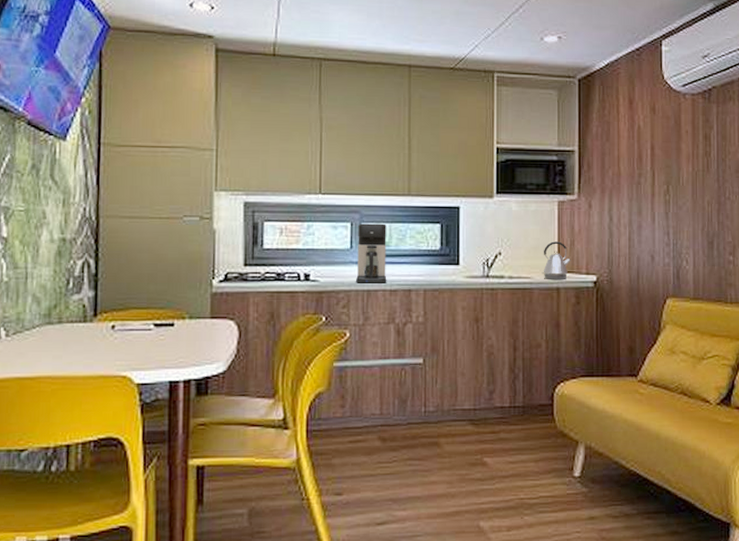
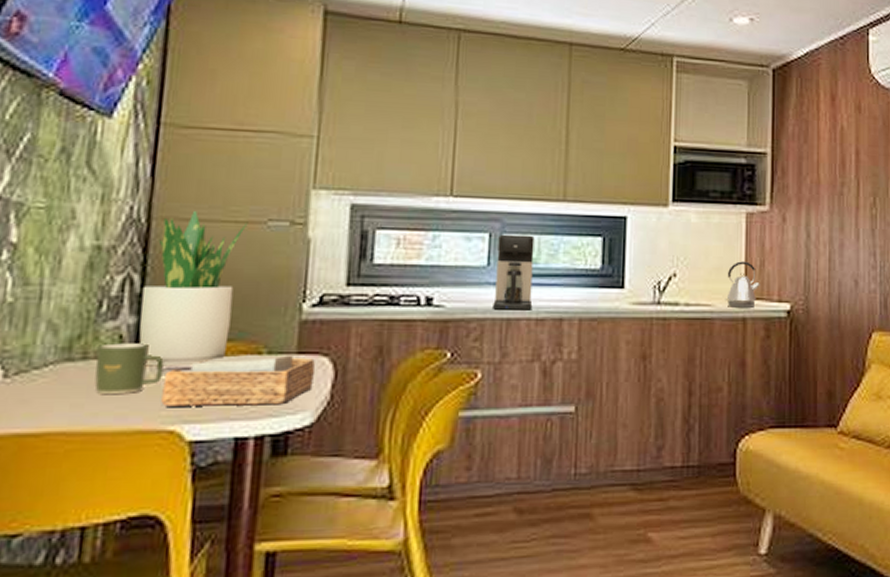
mug: none [68,311,115,349] -> present [94,343,164,395]
planter: none [96,210,169,328] -> present [139,210,248,366]
napkin holder: none [116,319,225,358] -> present [161,355,316,406]

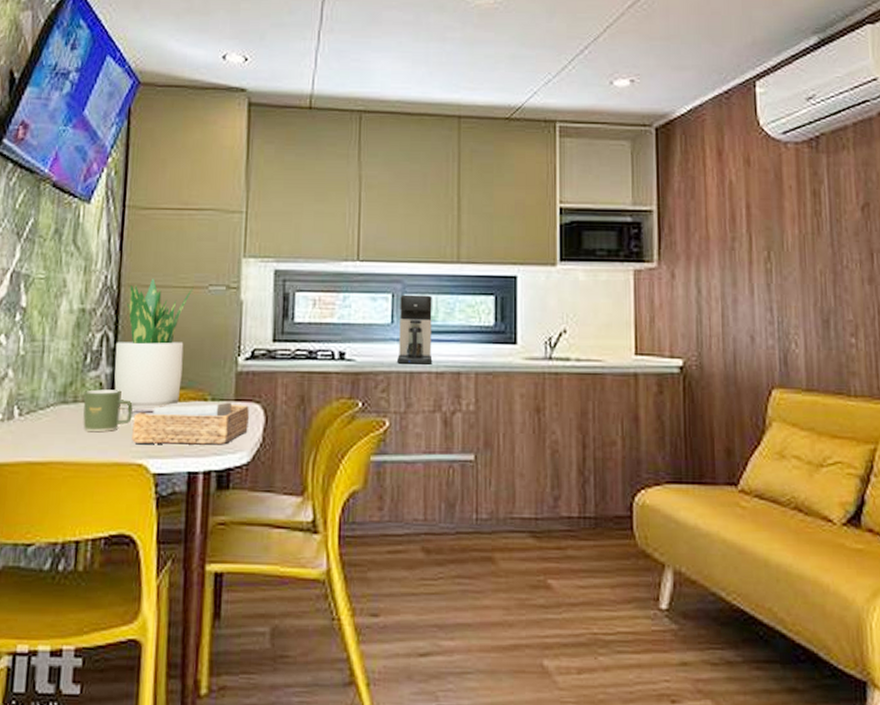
kettle: present [724,261,760,309] -> none [614,318,651,365]

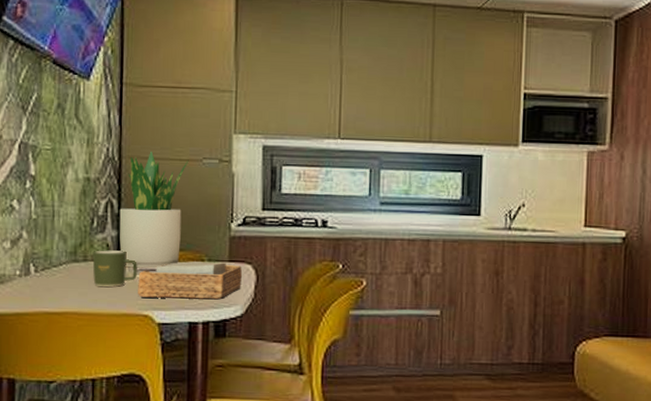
coffee maker: present [397,294,432,366] -> none [374,170,406,234]

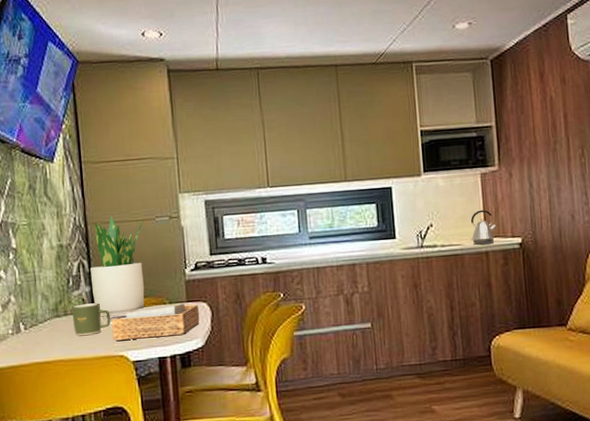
kettle: none [566,194,599,235] -> present [470,210,497,246]

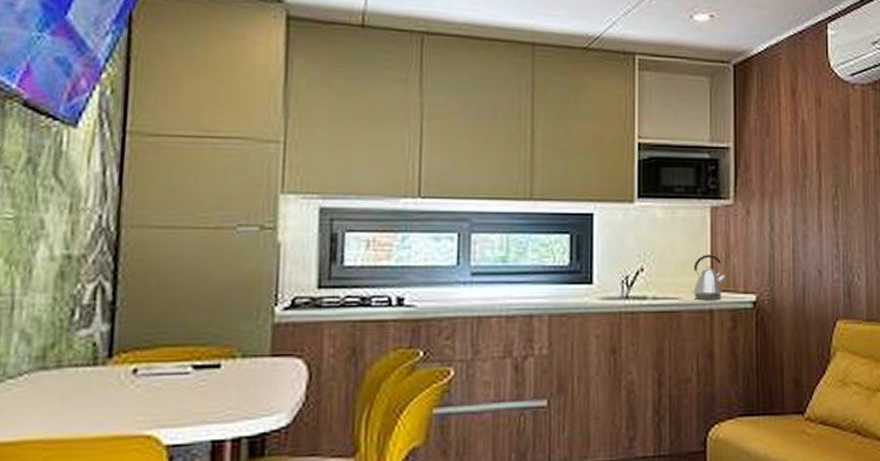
mug: present [71,303,111,336] -> none [70,350,138,402]
planter: present [90,216,145,317] -> none [112,217,218,373]
napkin holder: present [111,303,200,341] -> none [137,358,290,412]

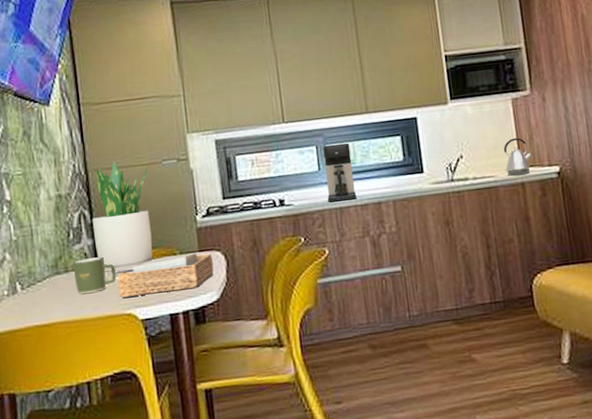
mug: none [70,350,138,402] -> present [72,257,116,294]
planter: none [112,217,218,373] -> present [92,161,153,272]
napkin holder: none [137,358,290,412] -> present [117,253,214,298]
coffee maker: none [464,234,503,310] -> present [323,143,356,203]

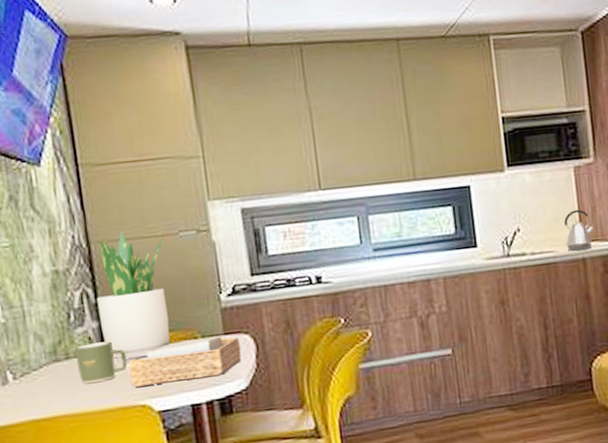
coffee maker: present [323,143,356,203] -> none [365,213,402,280]

